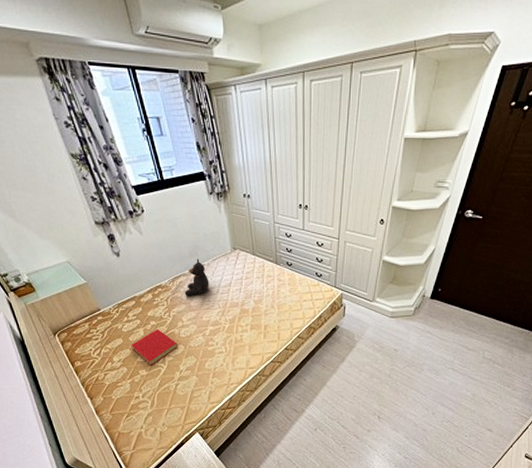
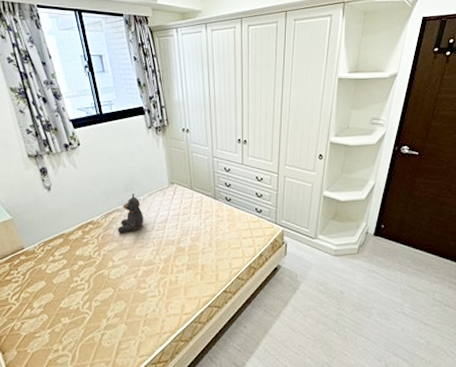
book: present [131,329,178,365] -> none [54,270,107,312]

